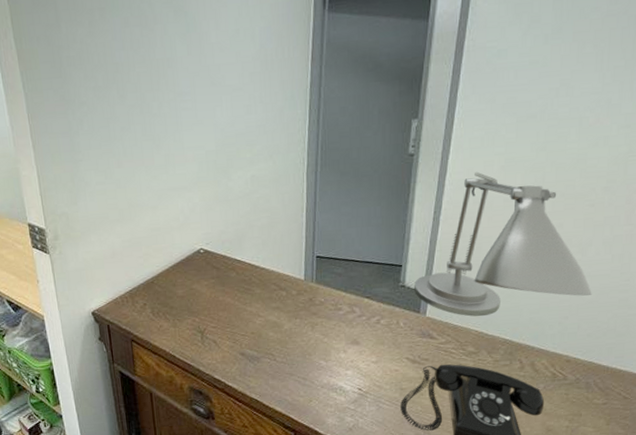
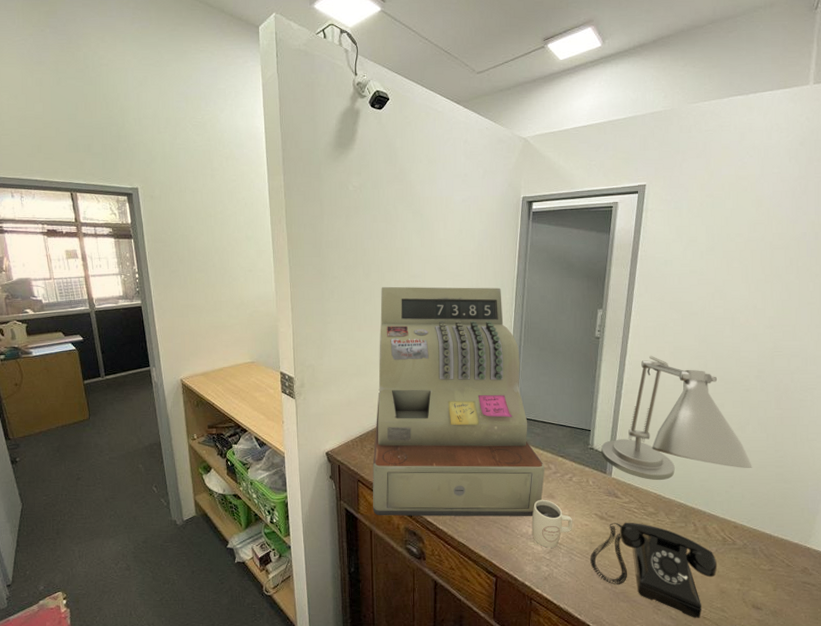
cash register: none [141,101,349,377] -> present [372,286,545,517]
mug: none [333,346,381,398] -> present [531,499,573,548]

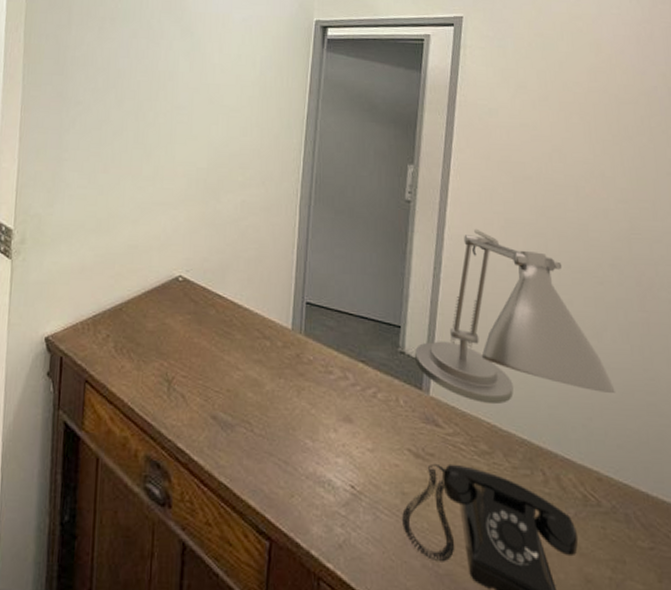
cash register: present [372,286,545,517] -> none [103,117,341,448]
mug: present [531,499,573,548] -> none [321,423,378,498]

